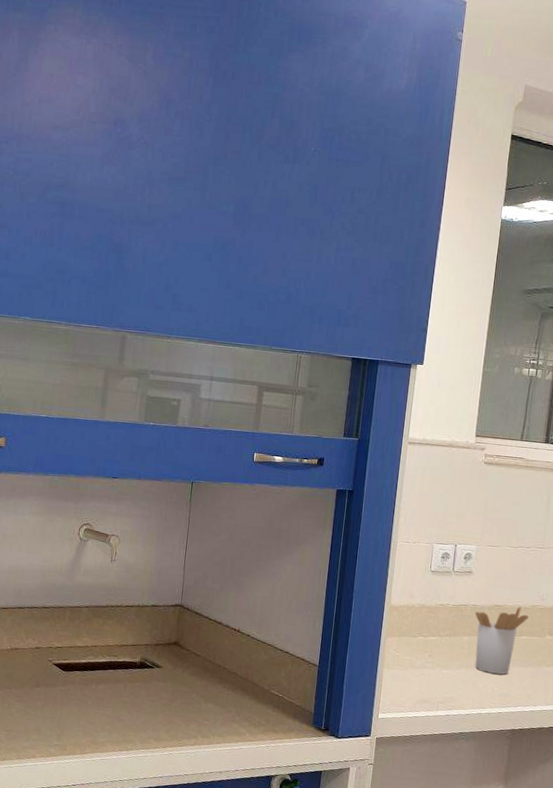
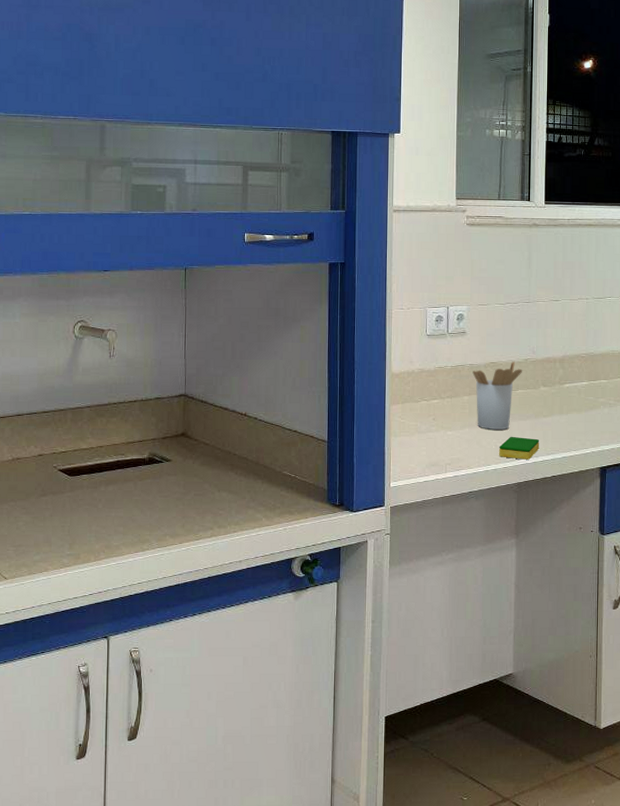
dish sponge: none [495,682,540,708] -> present [499,436,540,460]

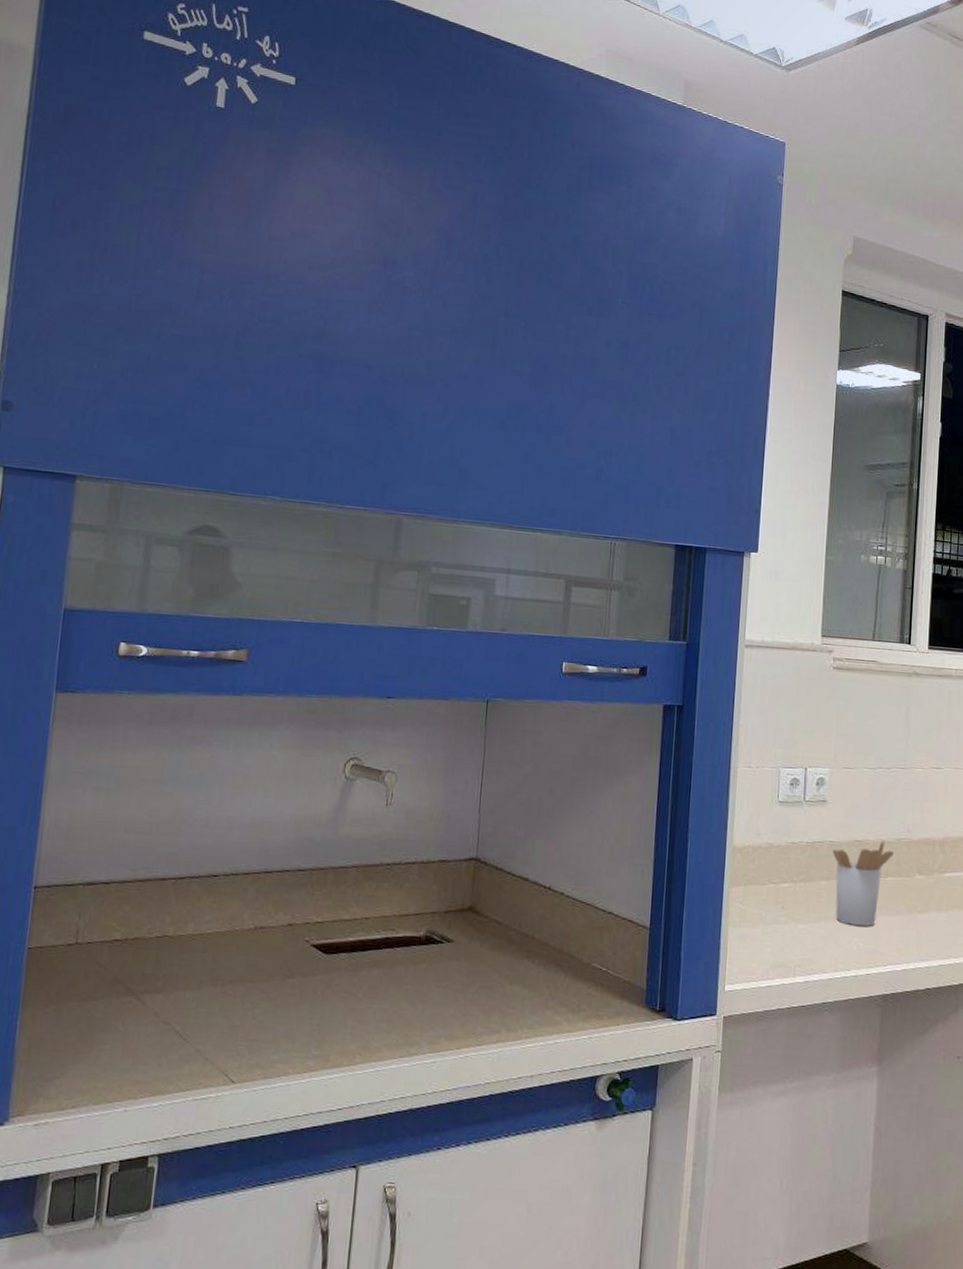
dish sponge: present [499,436,540,460] -> none [861,935,912,966]

